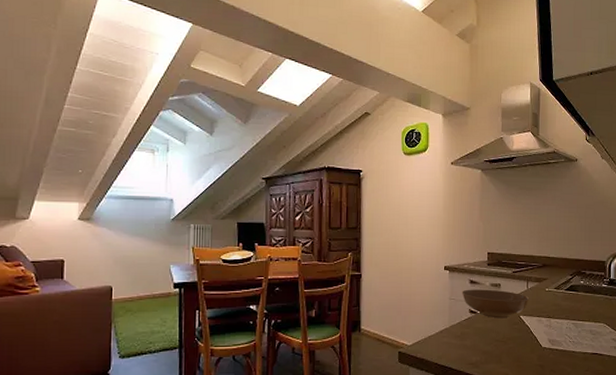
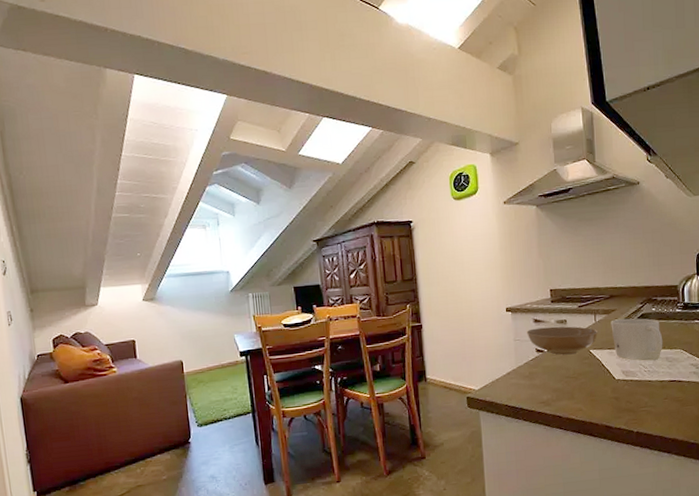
mug: none [541,288,588,332] -> present [611,318,663,361]

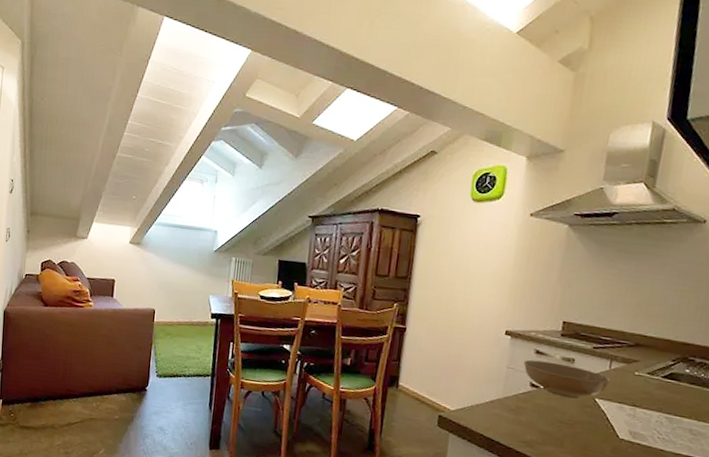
mug: present [611,318,663,361] -> none [625,371,692,429]

